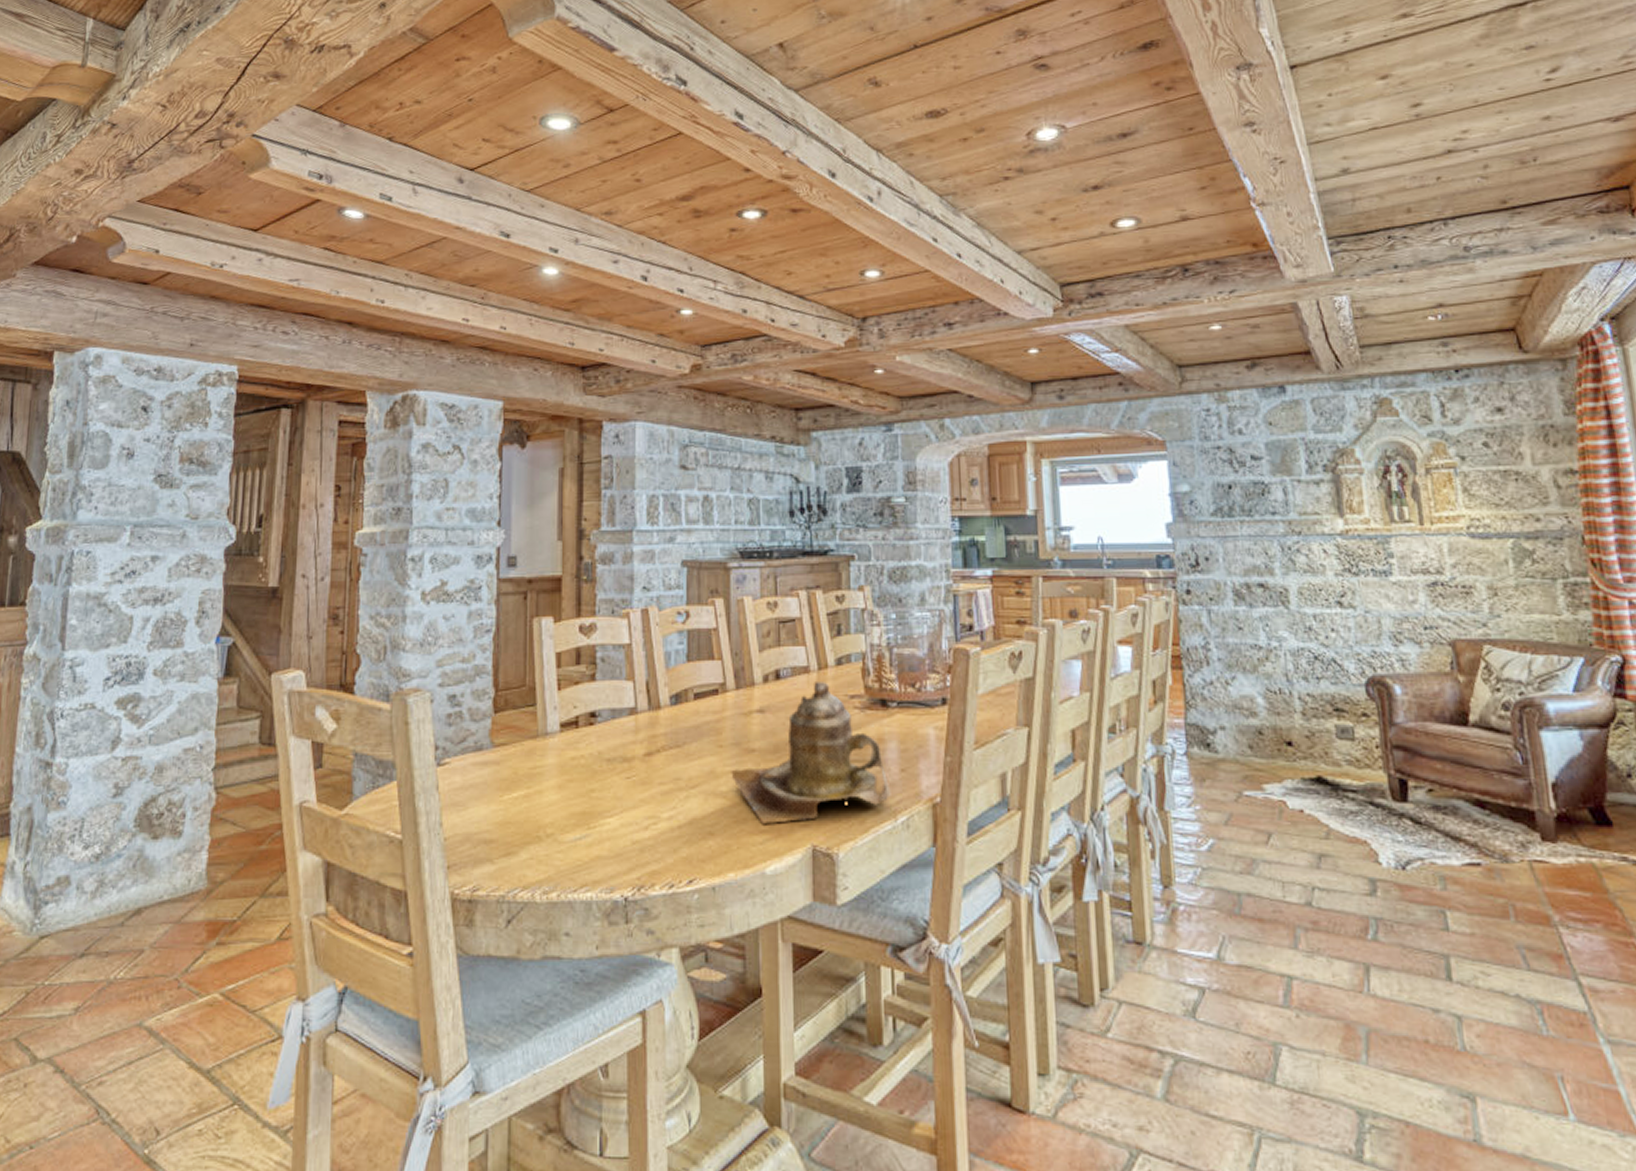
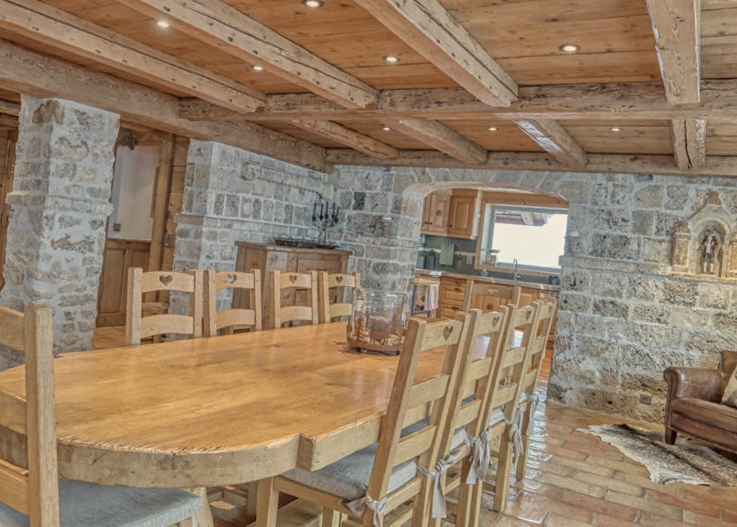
teapot: present [731,682,891,824] -> none [252,331,355,418]

